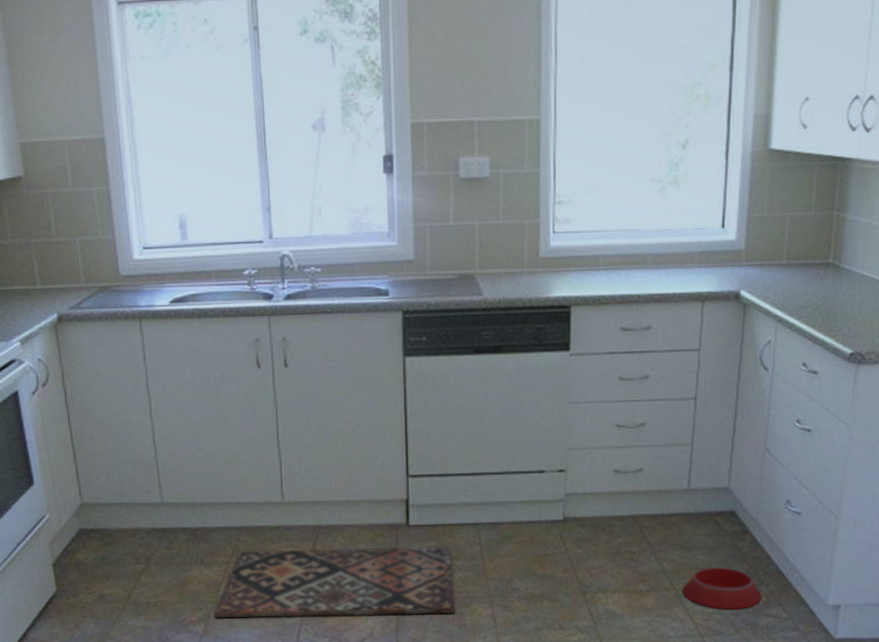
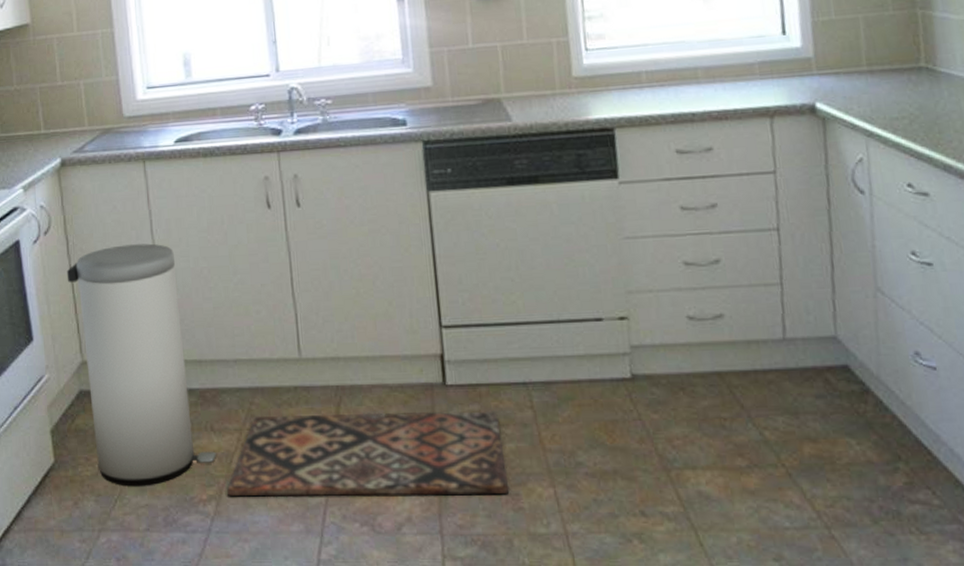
pedal bin: none [65,397,207,611] -> present [66,243,217,487]
pet bowl: present [682,566,763,610] -> none [794,436,903,494]

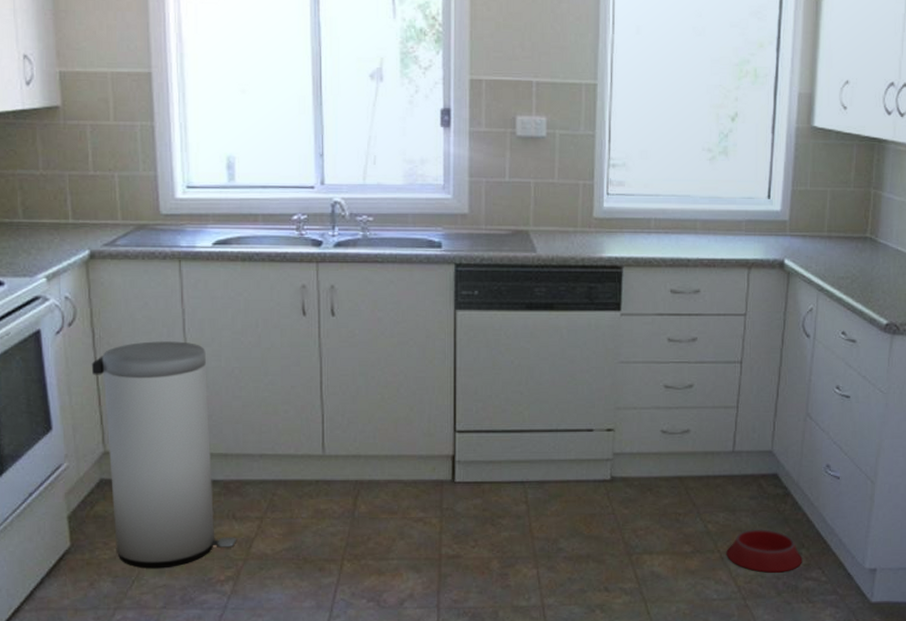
doormat: present [226,411,510,498] -> none [244,504,500,578]
pet bowl: none [794,436,903,494] -> present [726,529,803,573]

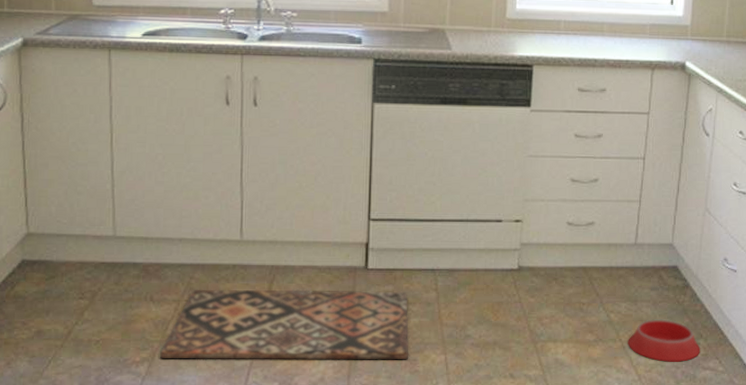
pedal bin: present [91,341,237,569] -> none [18,127,154,349]
doormat: none [244,504,500,578] -> present [159,289,409,360]

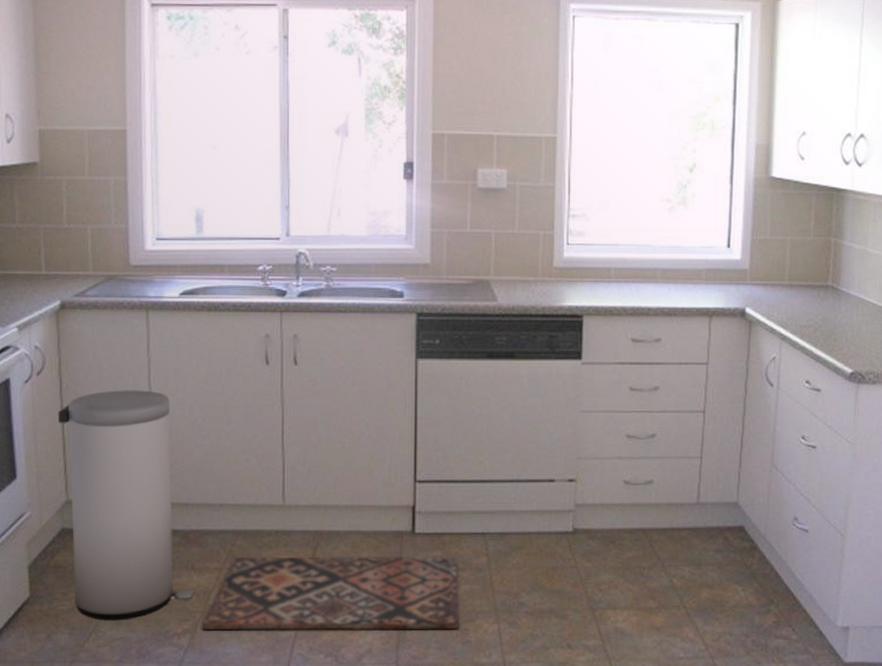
pedal bin: none [18,127,154,349] -> present [57,390,196,621]
pet bowl: present [628,319,701,362] -> none [693,584,773,630]

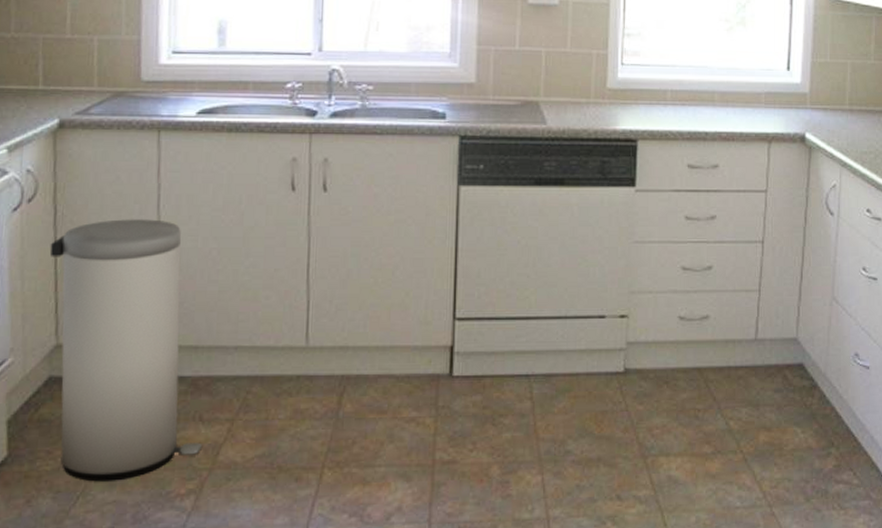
doormat: present [201,556,460,632] -> none [208,401,501,491]

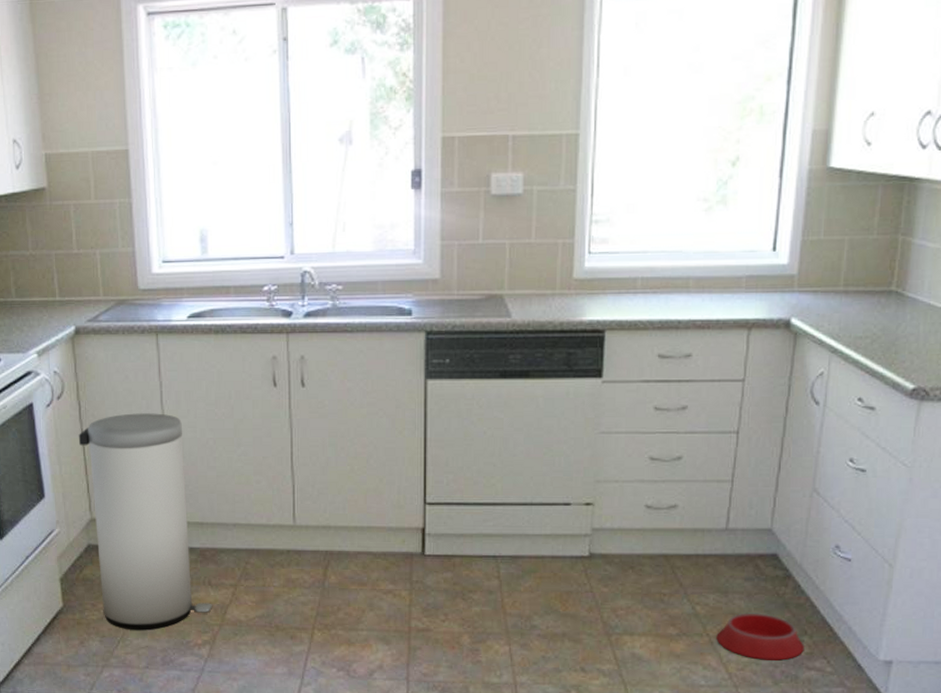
pet bowl: none [750,425,833,476] -> present [716,612,806,661]

